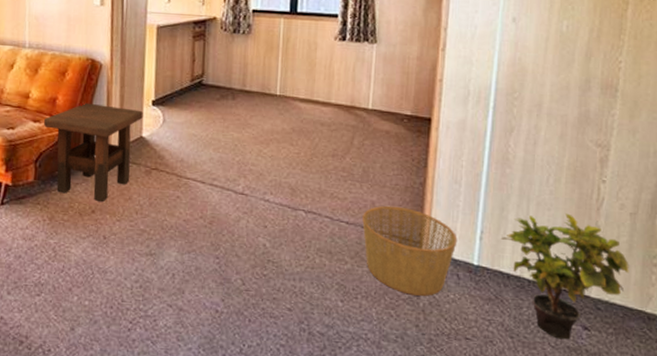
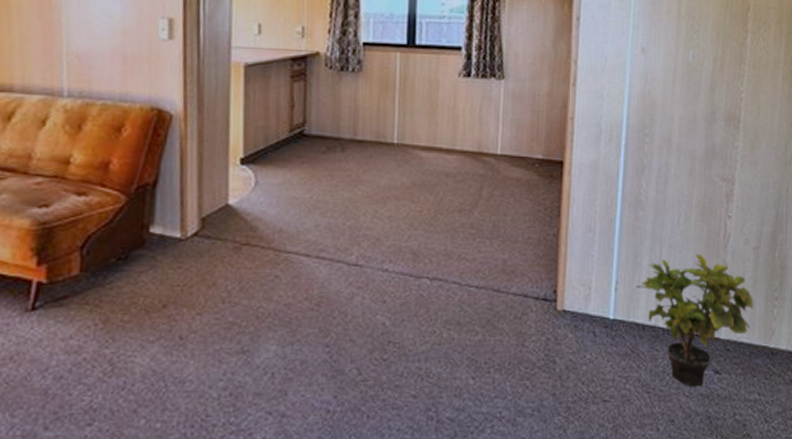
side table: present [43,102,143,203] -> none [91,166,229,293]
basket: present [362,205,458,296] -> none [493,262,593,361]

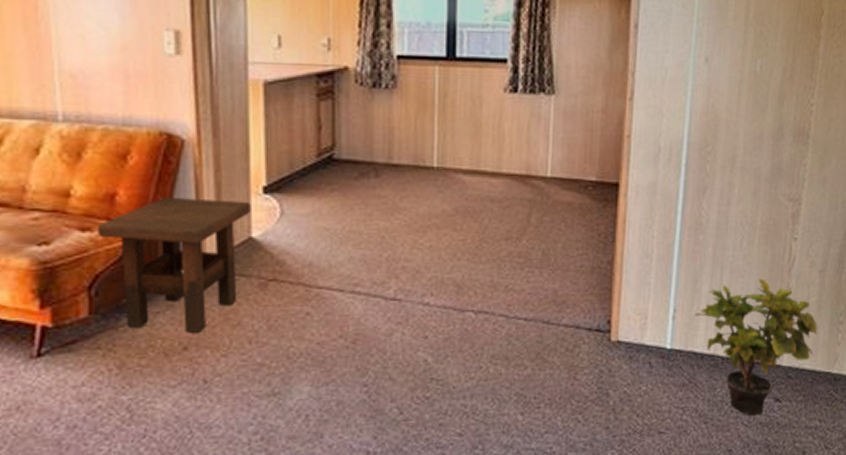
side table: none [91,166,229,293] -> present [96,196,251,334]

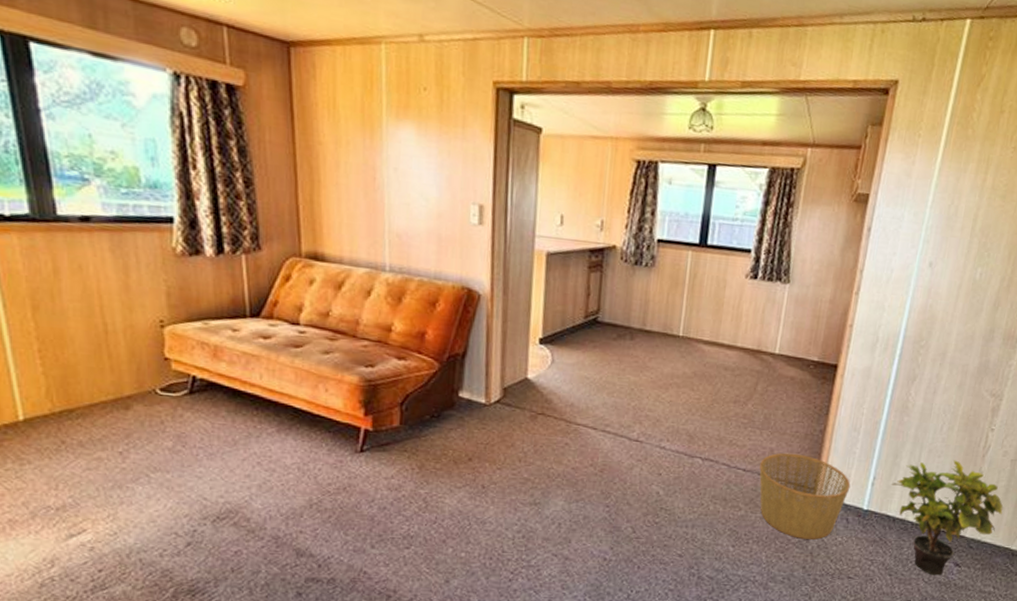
side table: present [96,196,251,334] -> none [409,338,529,450]
basket: none [543,292,649,394] -> present [759,453,851,540]

